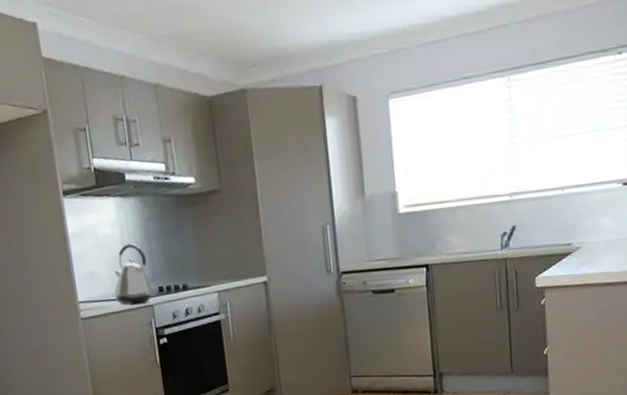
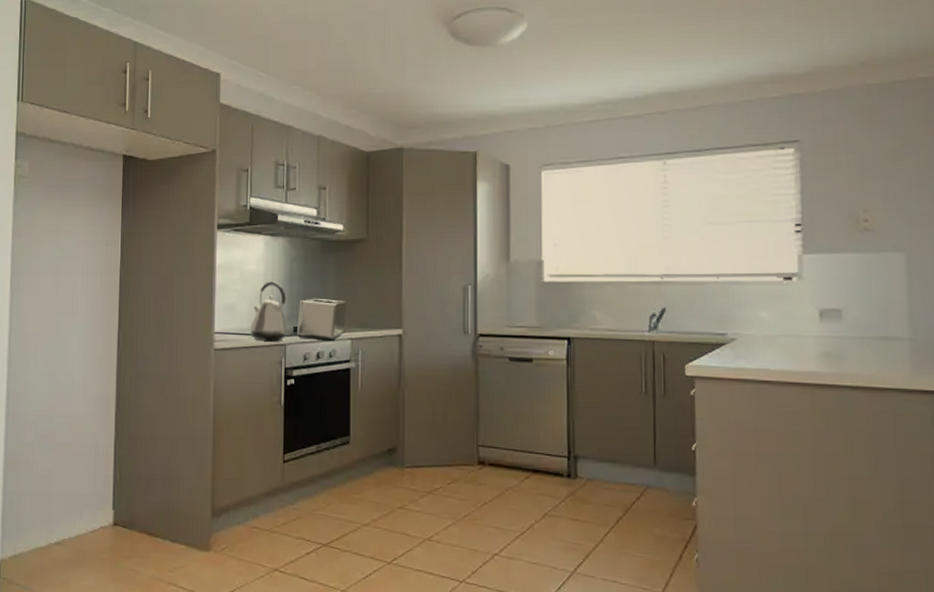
toaster: none [160,254,210,297] -> present [297,298,346,341]

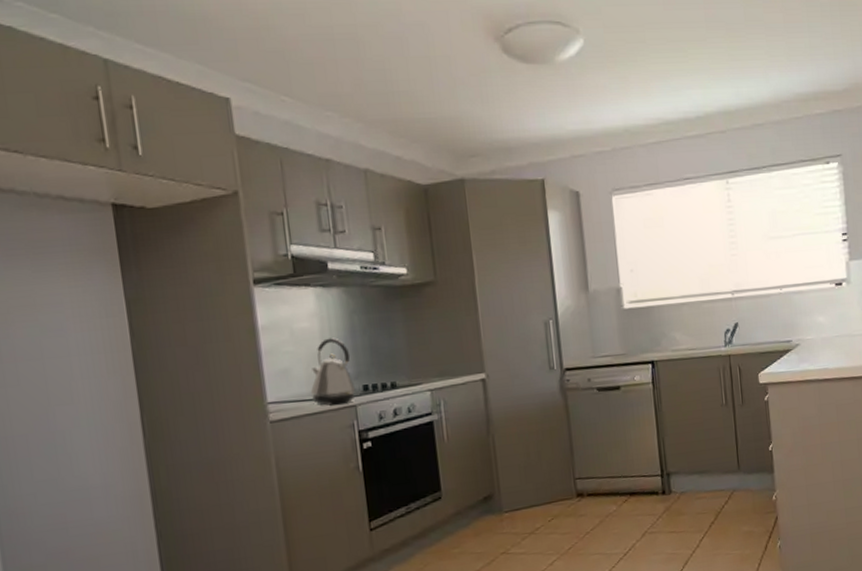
toaster: present [297,298,346,341] -> none [366,350,422,397]

